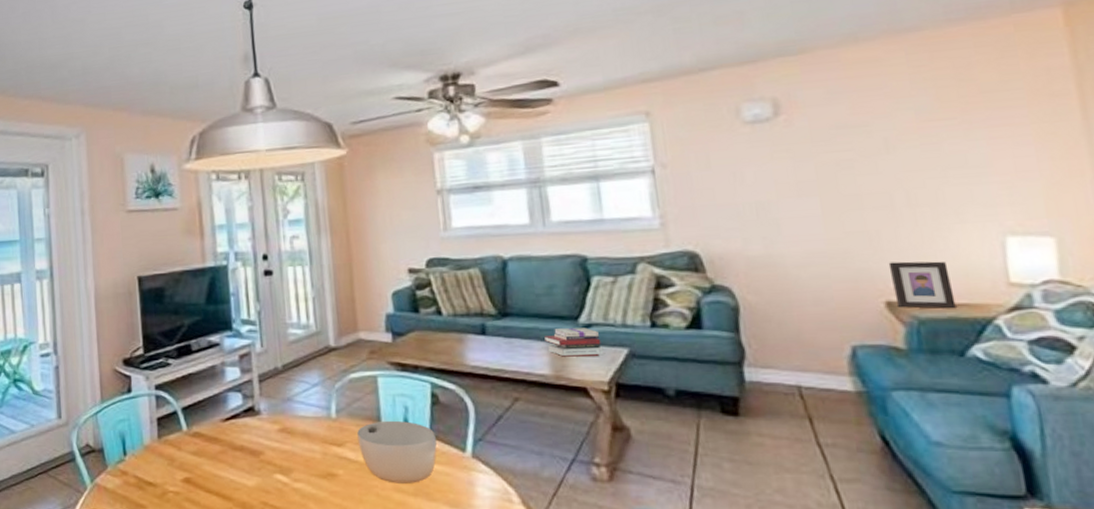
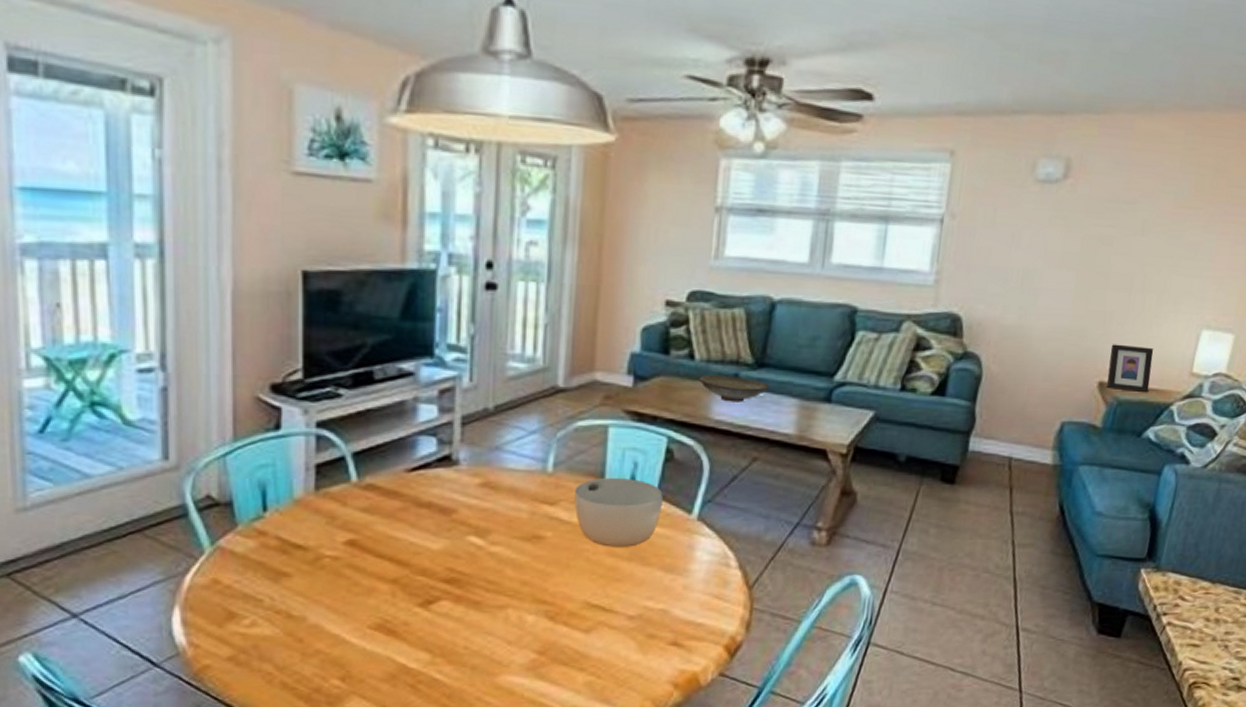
decorative bowl: none [449,326,517,349] -> present [699,374,770,402]
books: present [544,328,604,357] -> none [796,385,851,418]

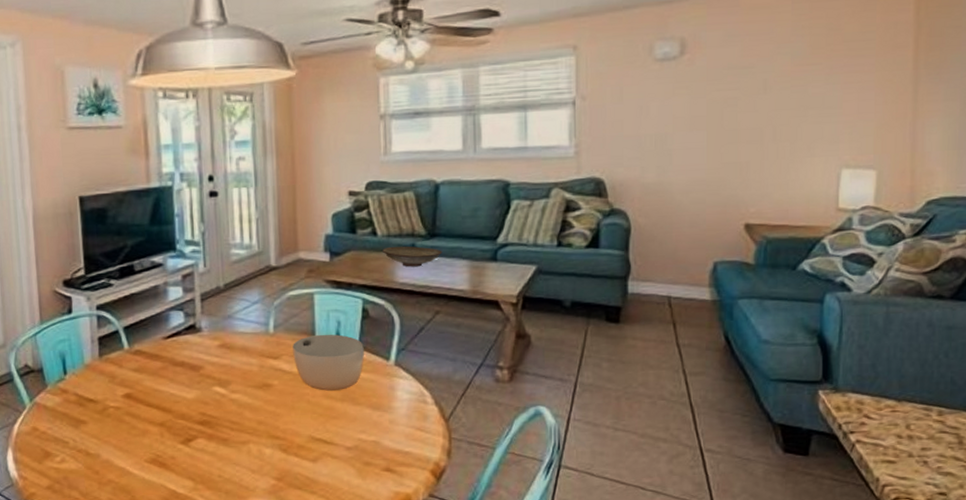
picture frame: present [1106,344,1154,393] -> none [751,189,796,230]

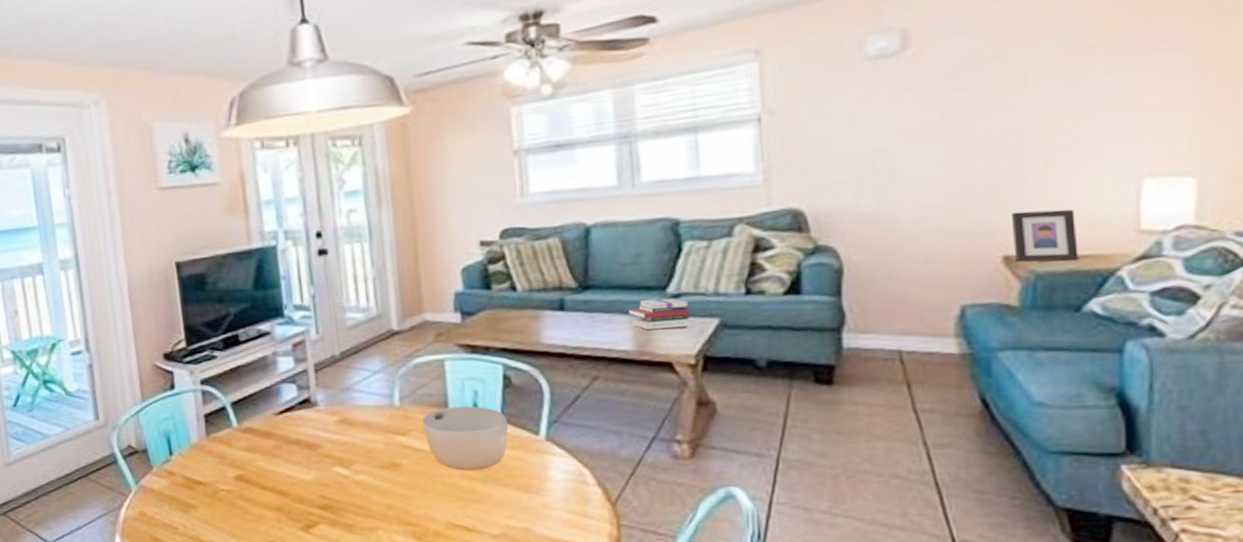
decorative bowl: present [383,246,443,267] -> none [524,301,598,326]
books: none [466,247,516,274] -> present [629,298,692,331]
picture frame: none [751,189,796,230] -> present [1011,209,1079,262]

